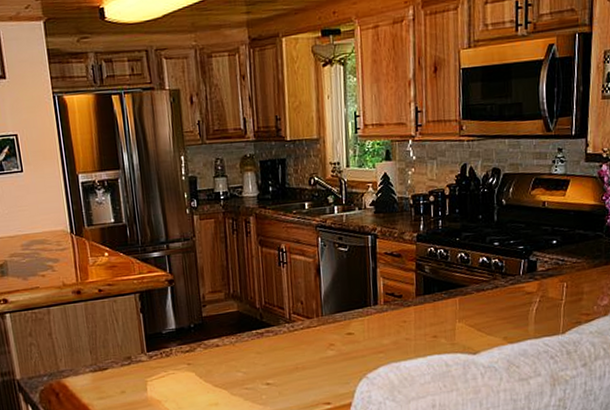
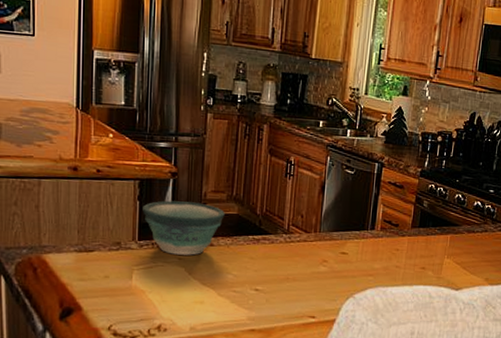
bowl: none [146,305,226,361] -> present [142,200,225,255]

